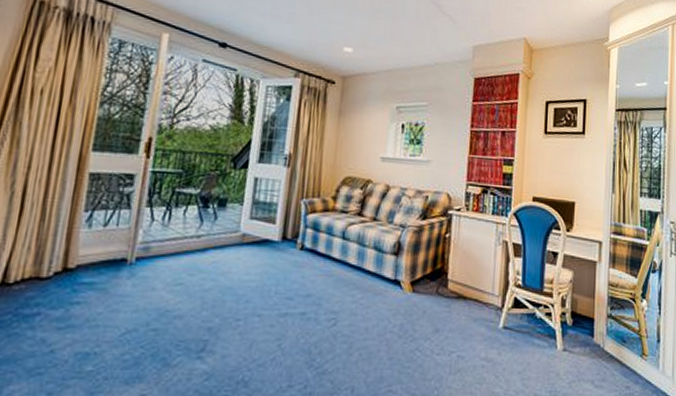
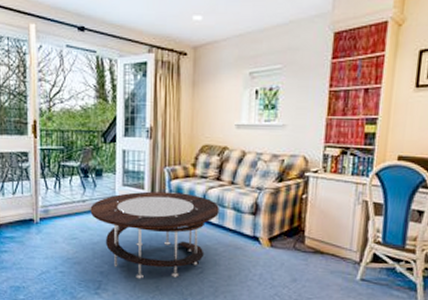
coffee table: none [204,226,359,336] -> present [90,191,219,279]

